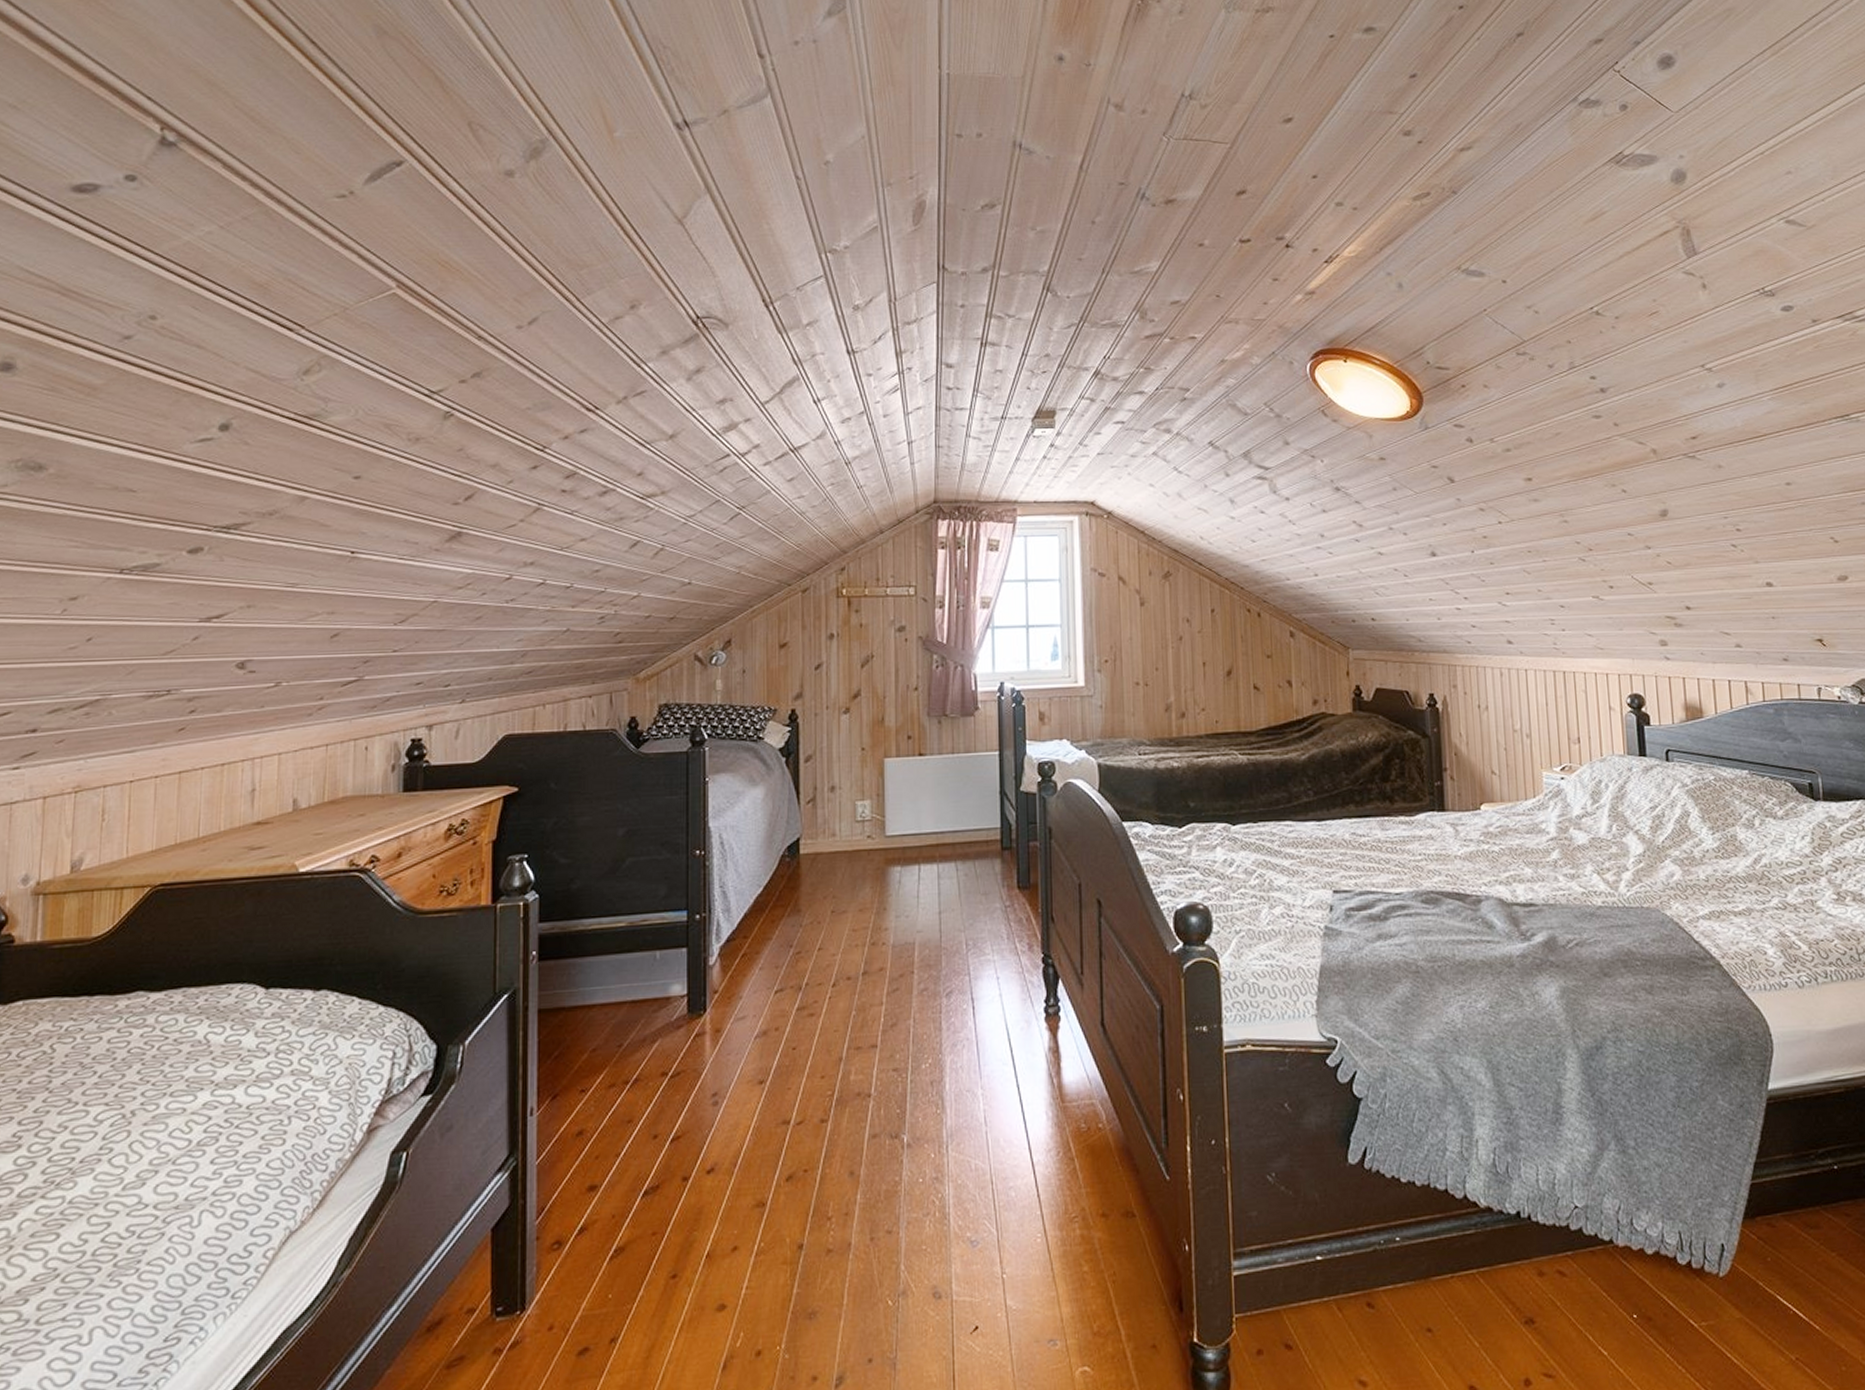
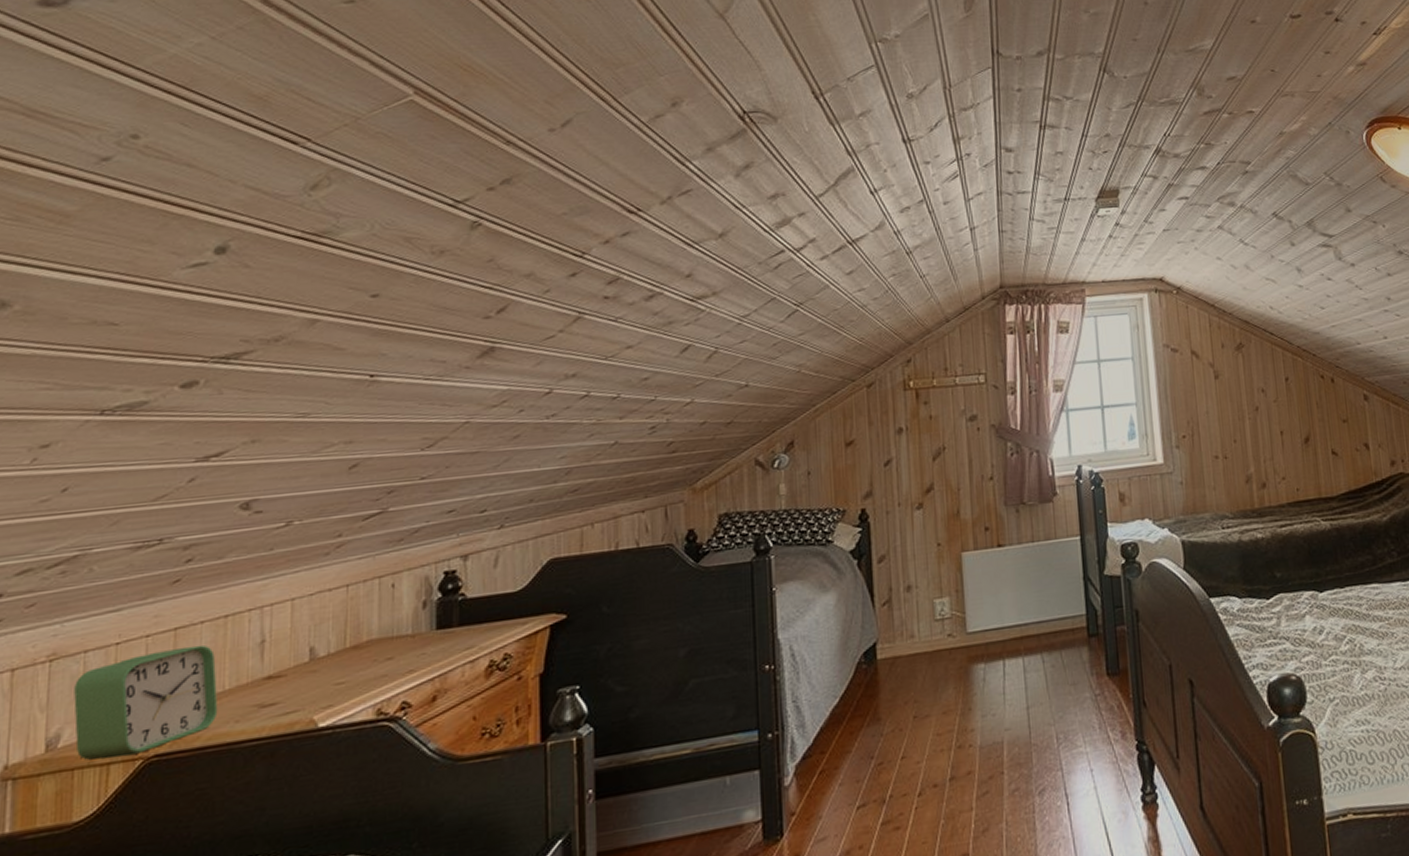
alarm clock: none [94,788,215,884] -> present [74,644,218,760]

